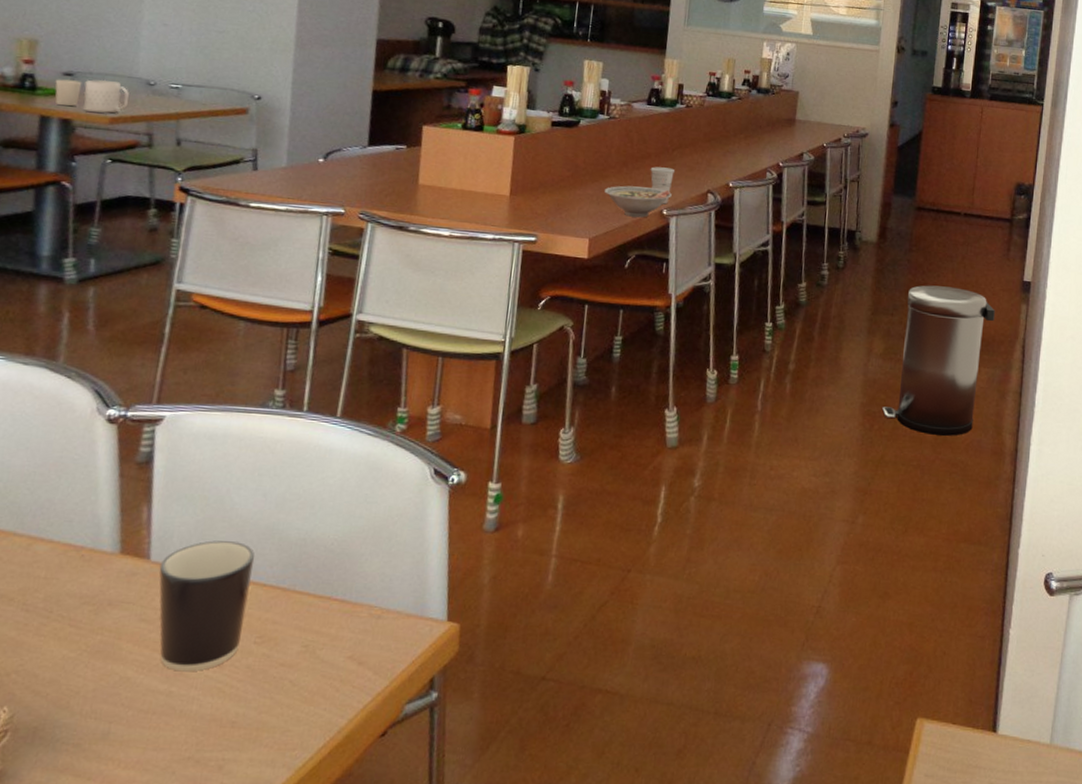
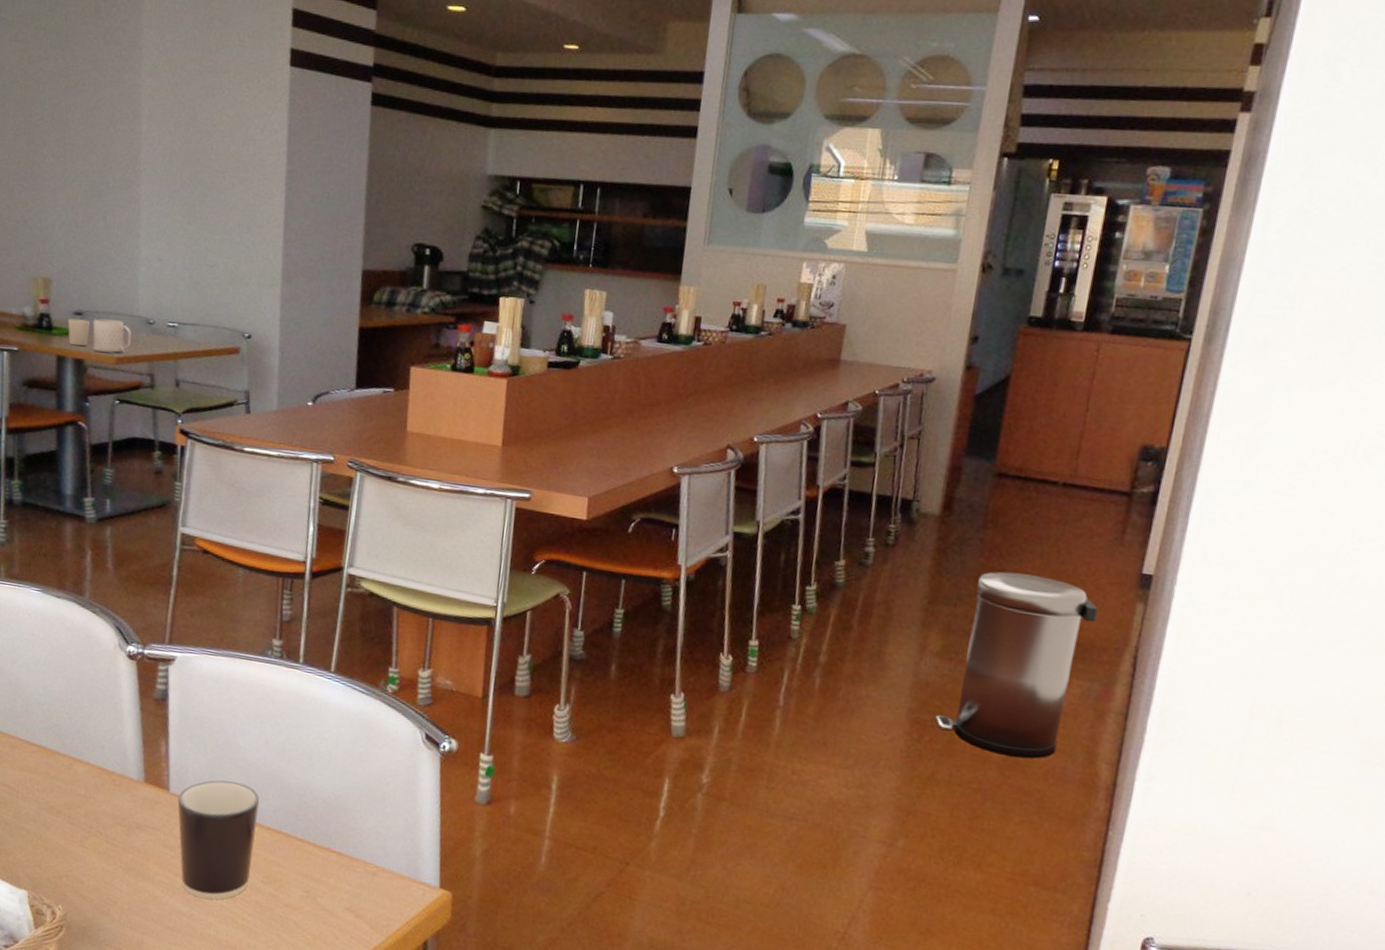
soup bowl: present [605,185,672,218] -> none [606,437,684,476]
cup: present [650,167,676,205] -> none [659,416,689,461]

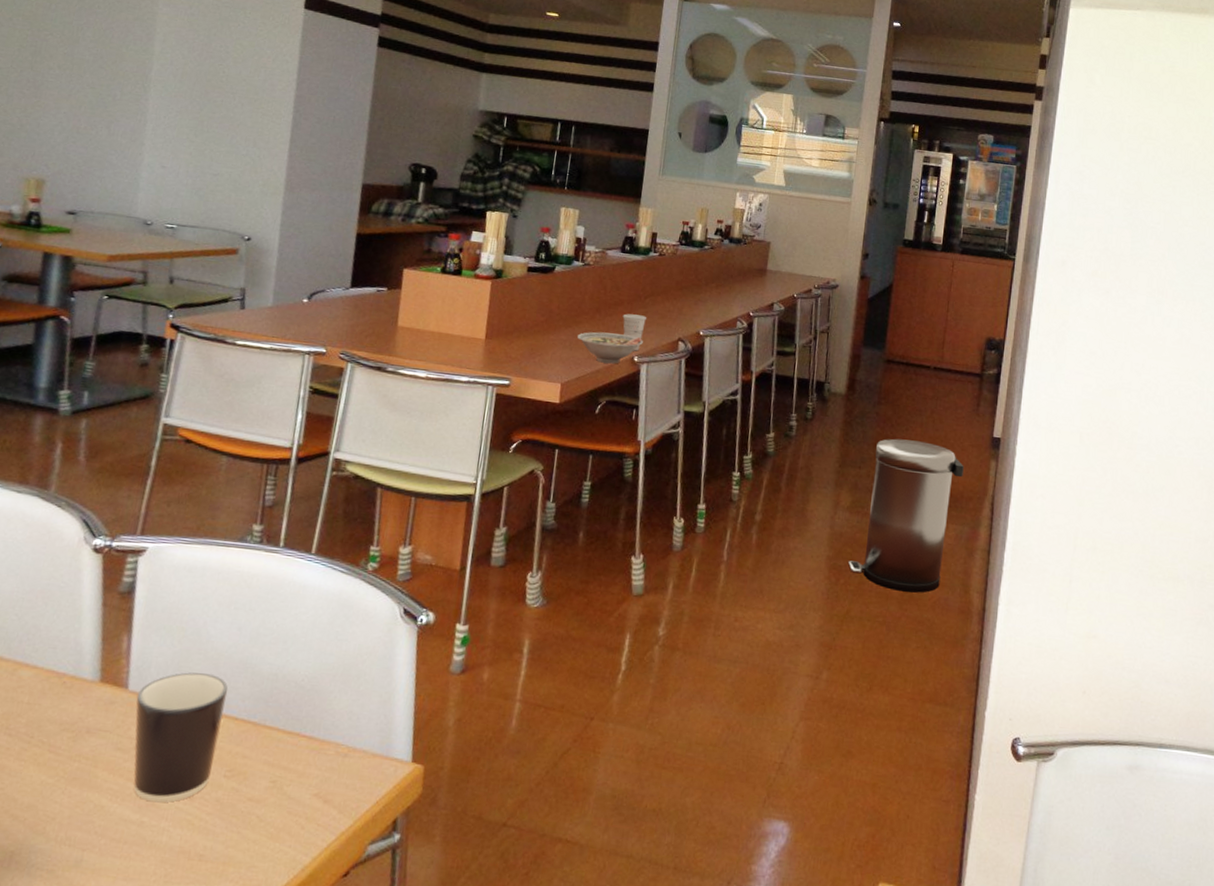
cup: present [67,318,91,347] -> none [57,217,84,244]
mug: present [92,318,132,354] -> none [84,218,127,252]
soup bowl: none [606,437,684,476] -> present [577,331,643,364]
cup: none [659,416,689,461] -> present [622,314,647,351]

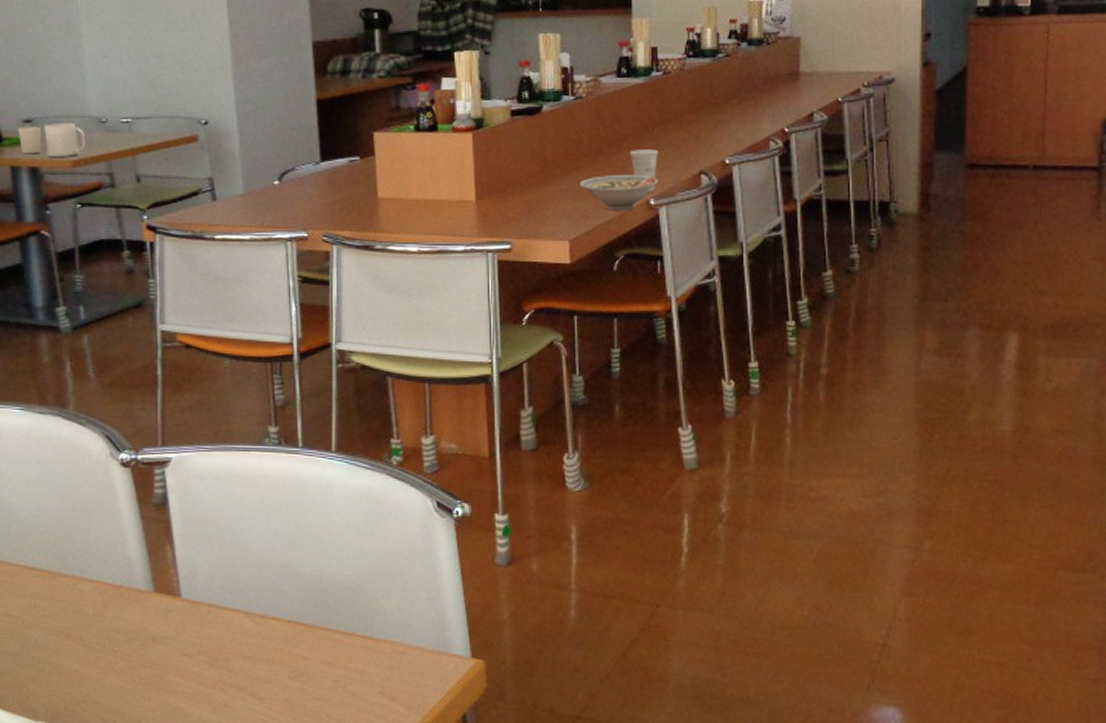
cup: none [57,217,84,244] -> present [17,127,42,154]
mug: none [84,218,127,252] -> present [44,122,86,158]
mug: present [133,672,229,803] -> none [191,578,276,704]
pedal bin: present [847,438,964,593] -> none [942,260,1085,443]

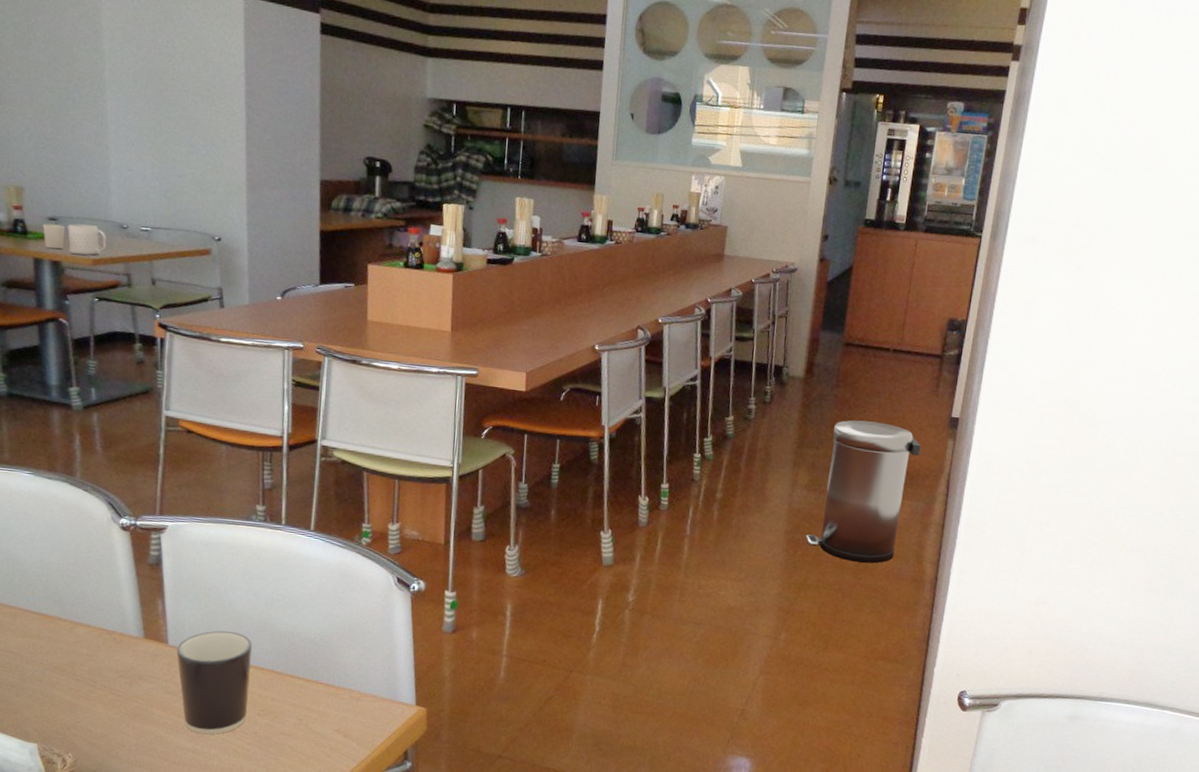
mug: none [191,578,276,704] -> present [176,630,253,735]
soup bowl: present [580,175,658,211] -> none [539,321,603,353]
cup: present [629,149,659,193] -> none [582,303,606,340]
pedal bin: none [942,260,1085,443] -> present [805,420,921,564]

